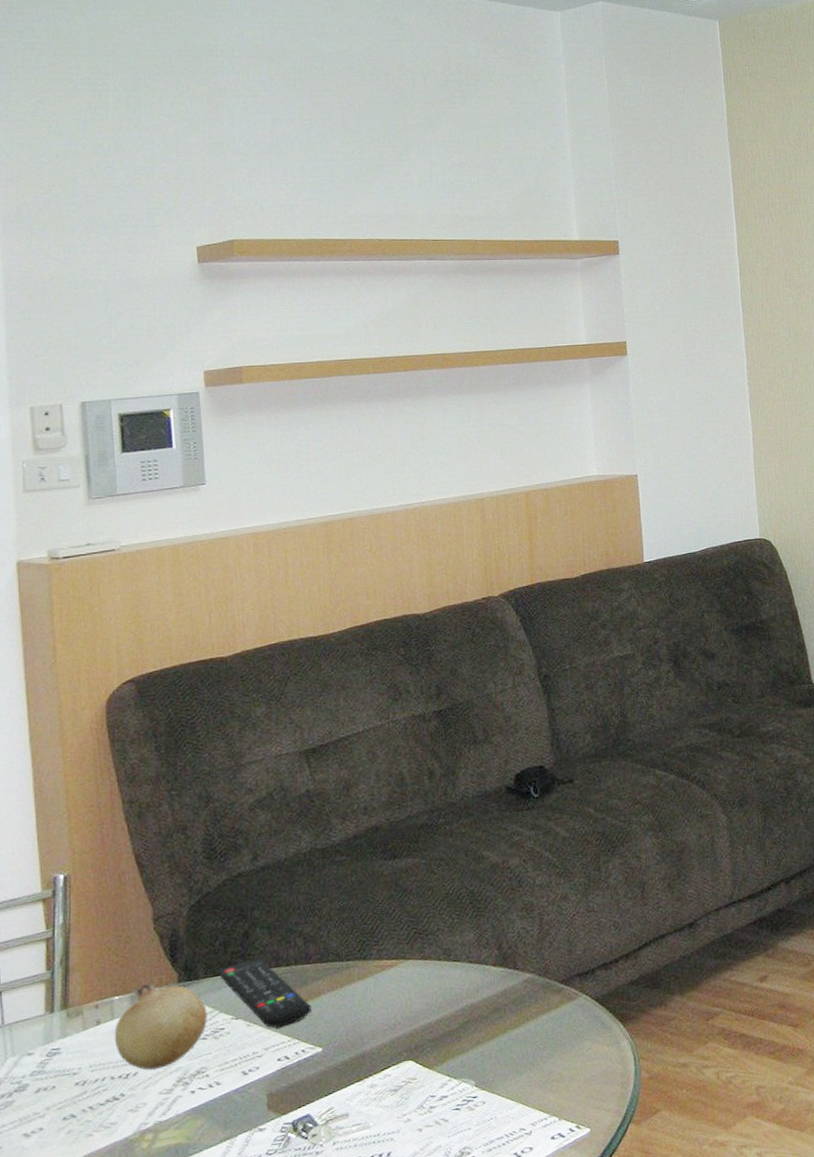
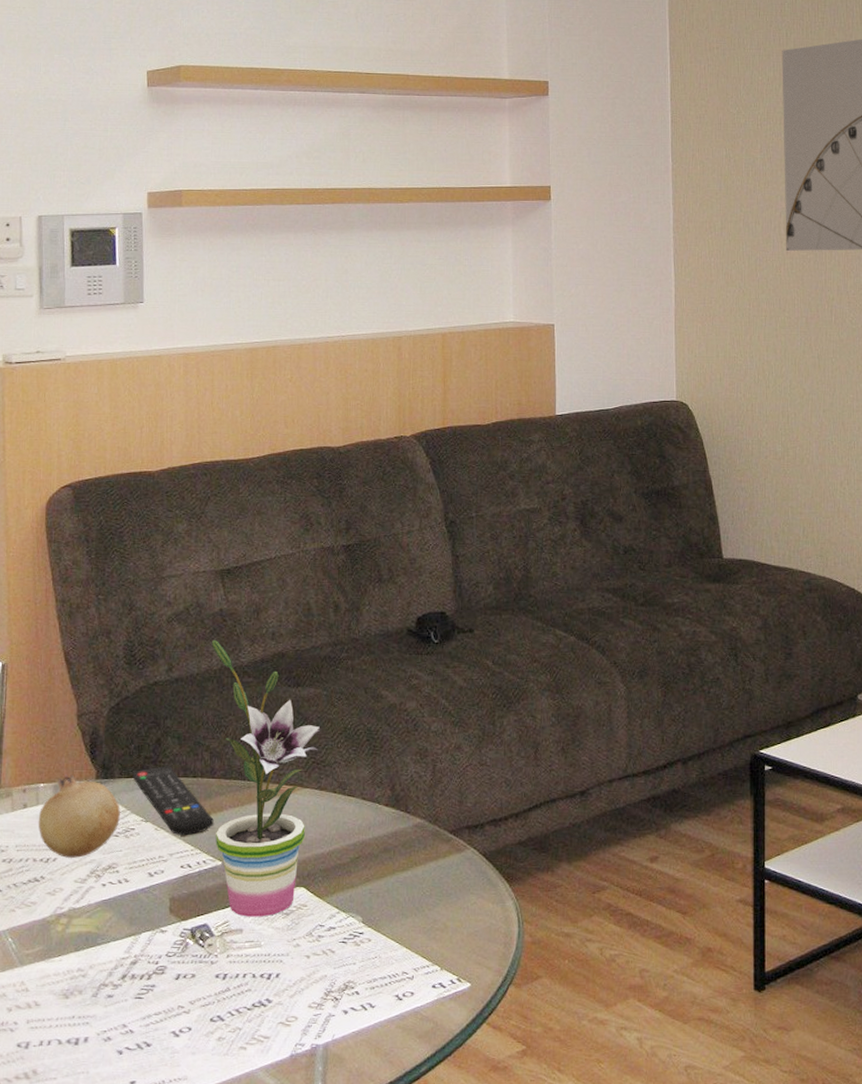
potted plant: none [300,821,420,1100] -> present [212,639,320,917]

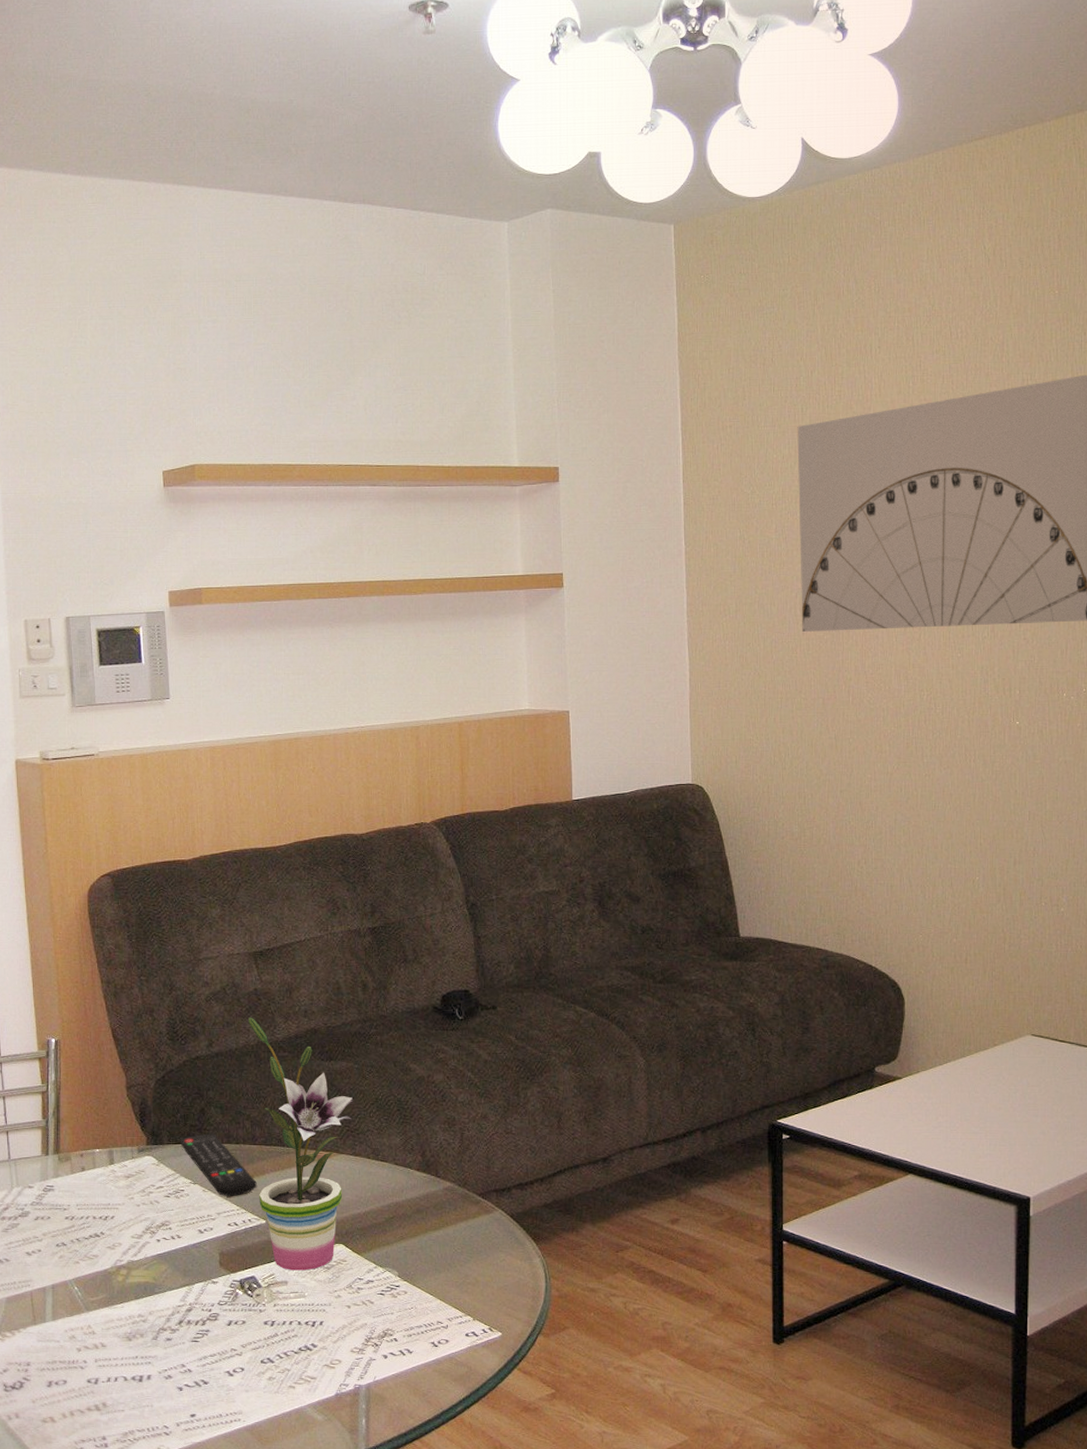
fruit: present [38,774,120,858] -> none [95,1140,170,1216]

